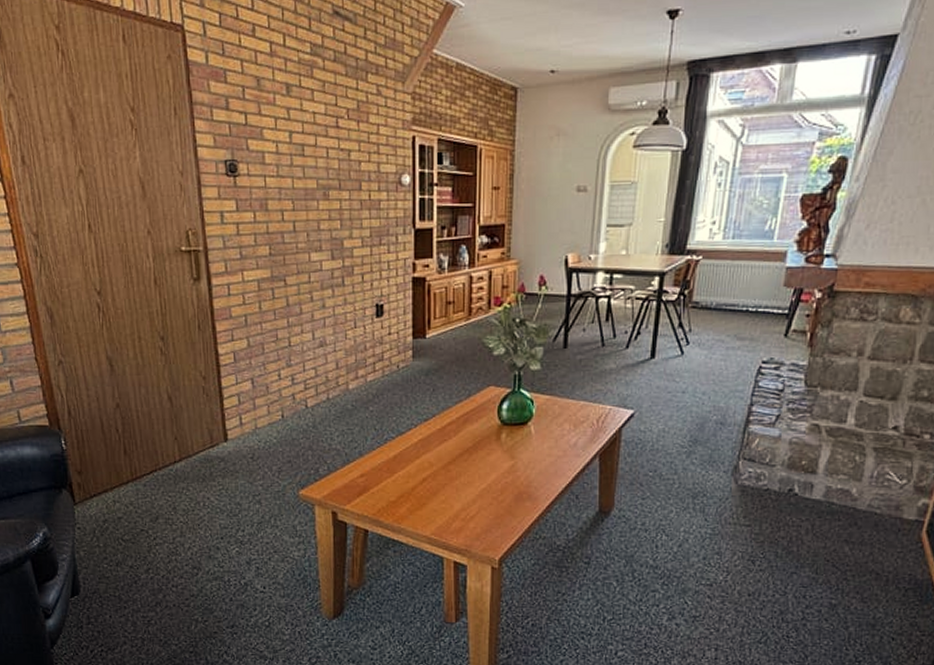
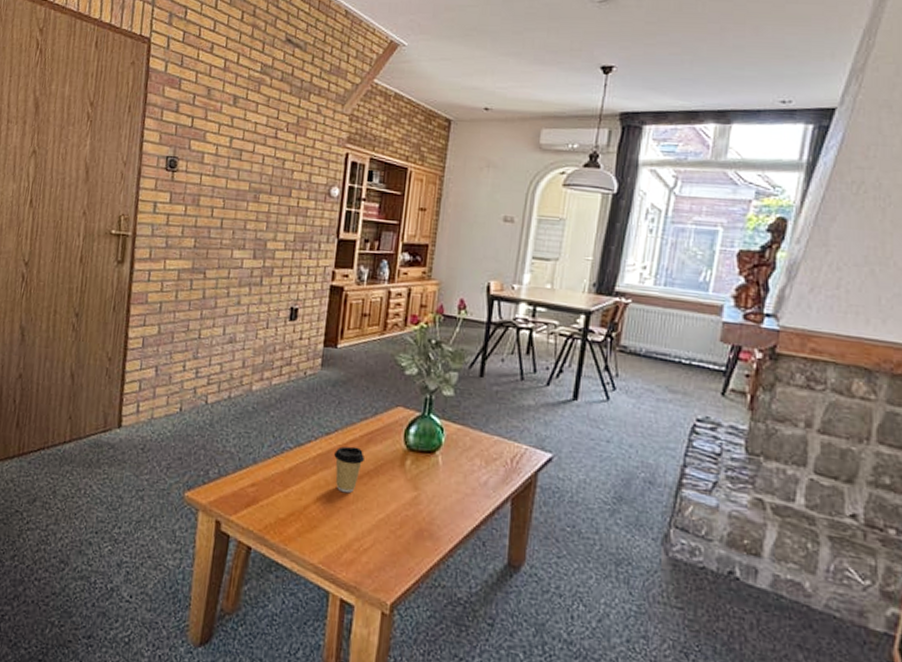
coffee cup: none [434,428,462,471] -> present [334,446,364,494]

